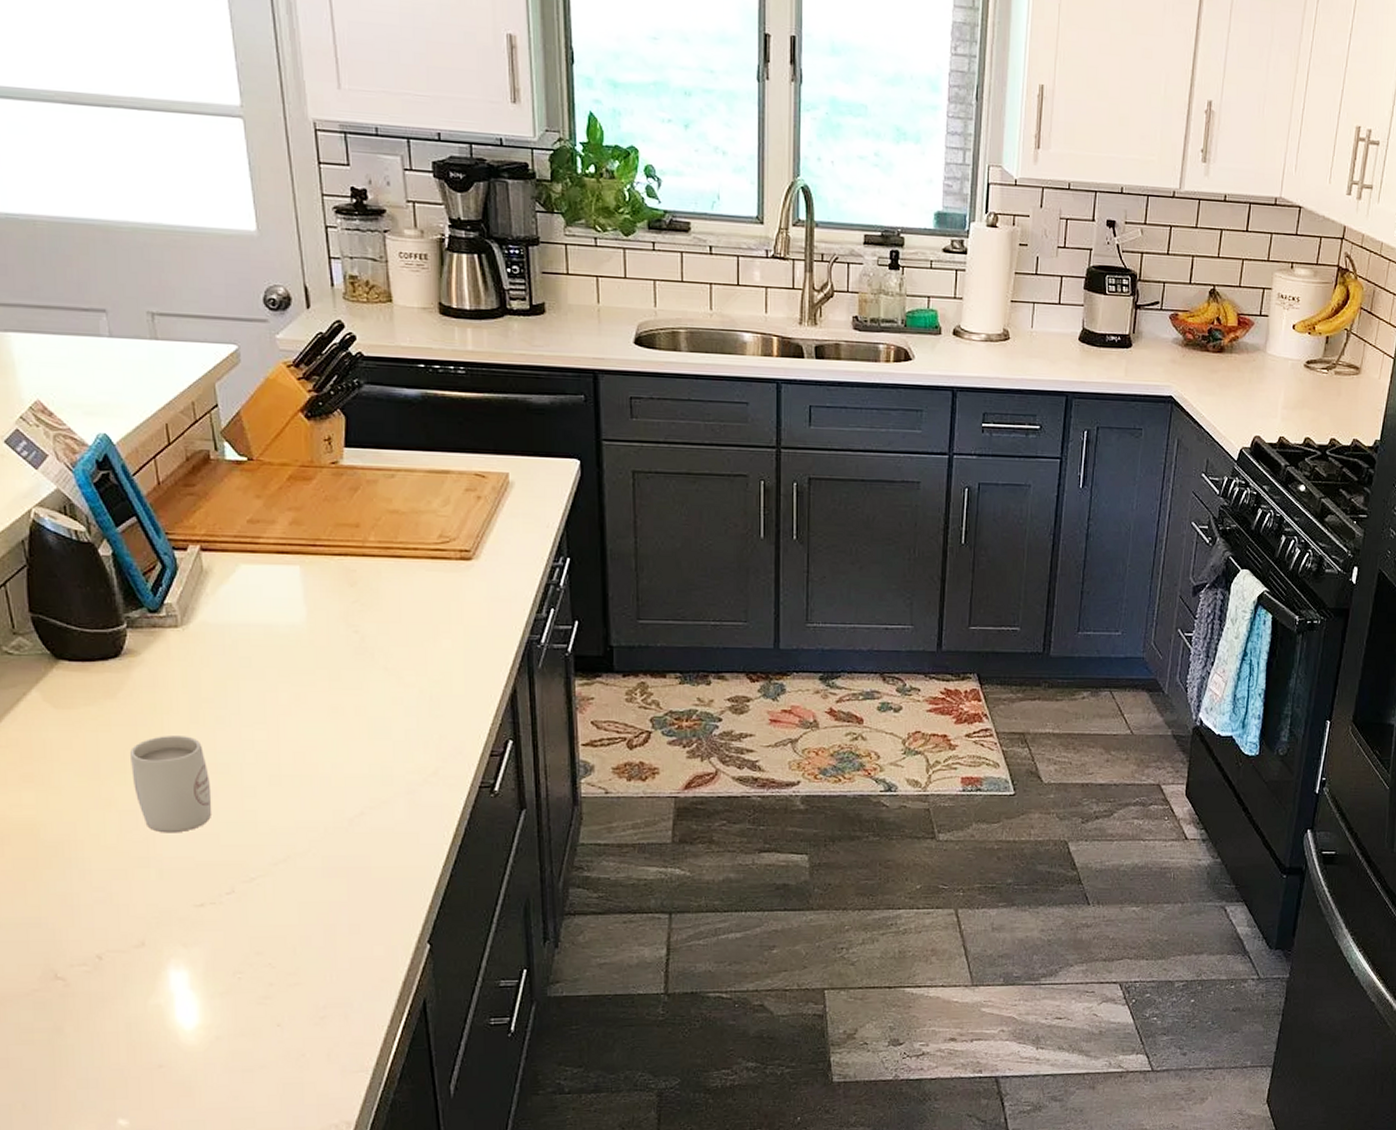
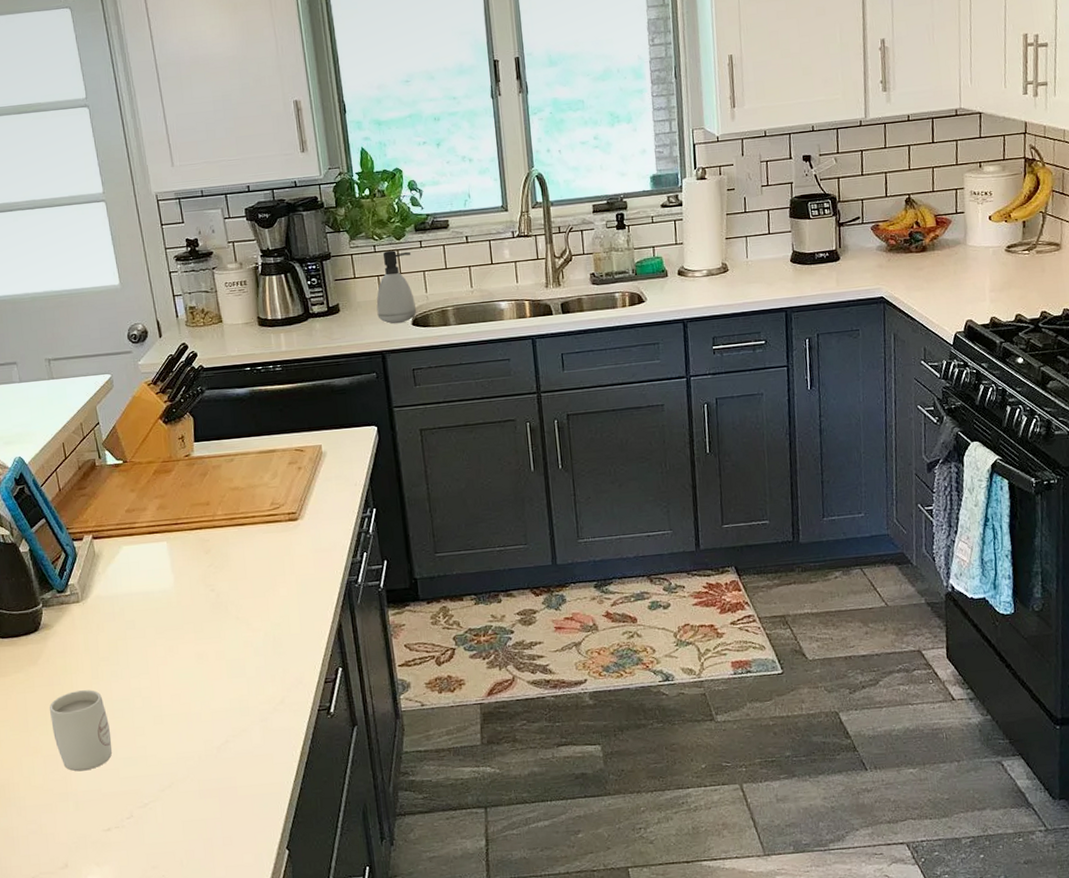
soap dispenser: none [592,247,642,340] -> present [376,250,417,324]

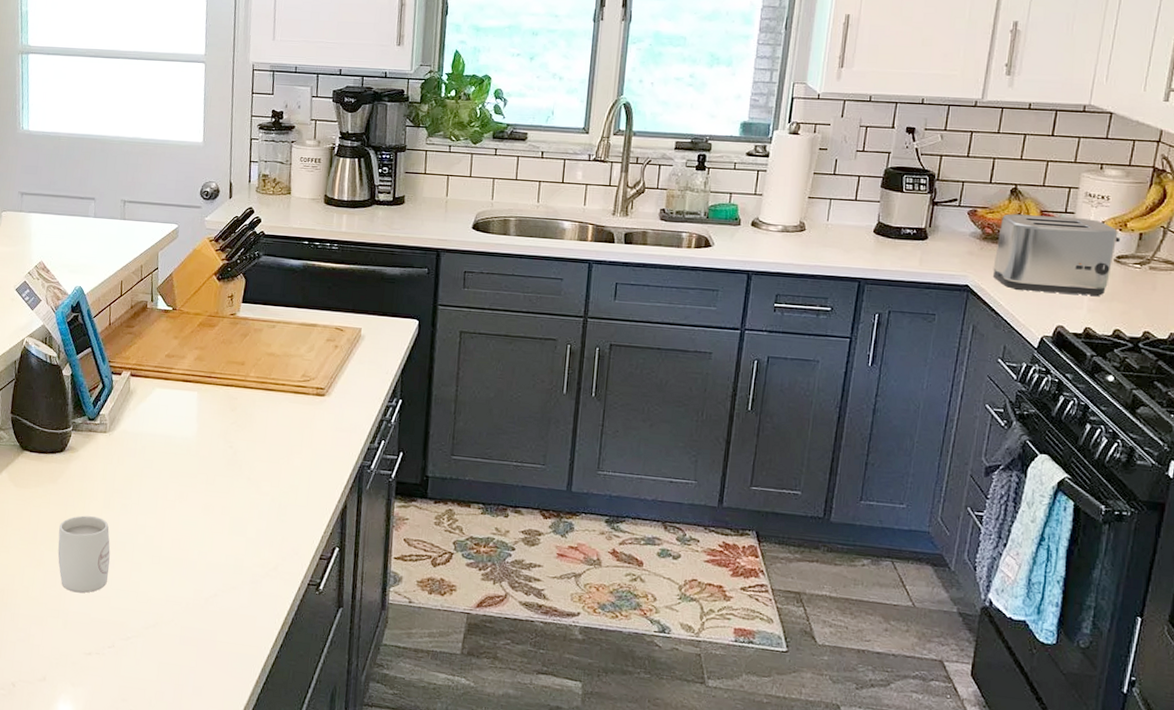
soap dispenser: present [376,250,417,324] -> none [440,153,485,225]
toaster: none [901,215,1008,294] -> present [992,213,1121,297]

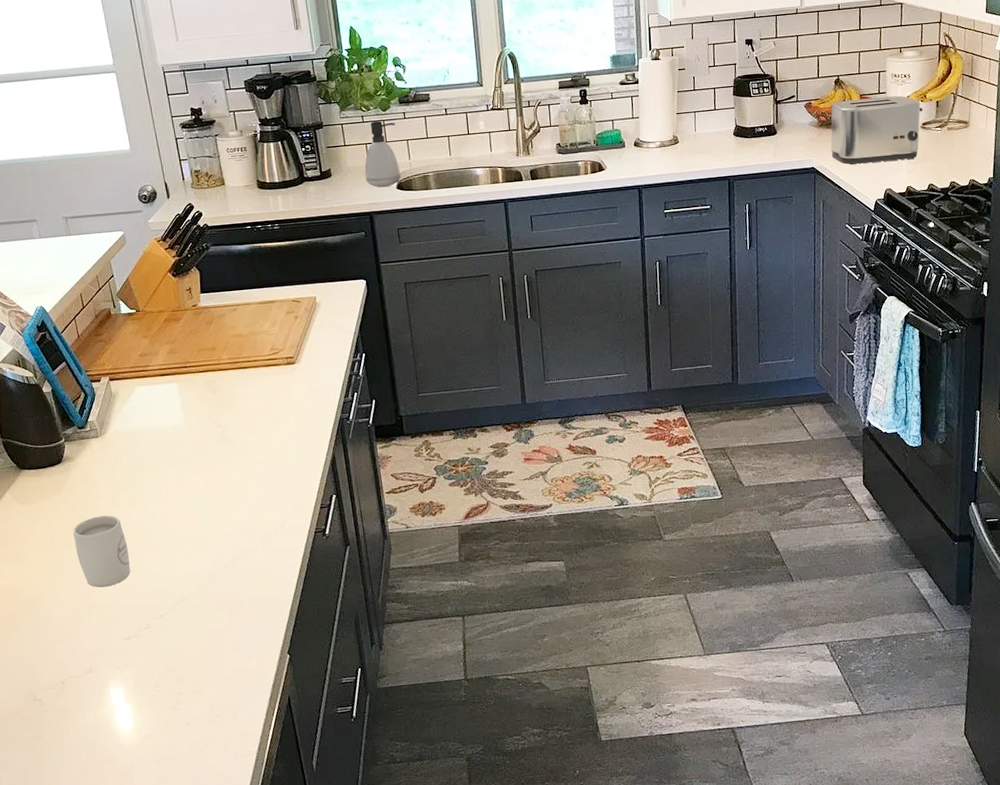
soap dispenser: none [440,153,485,225] -> present [364,121,401,188]

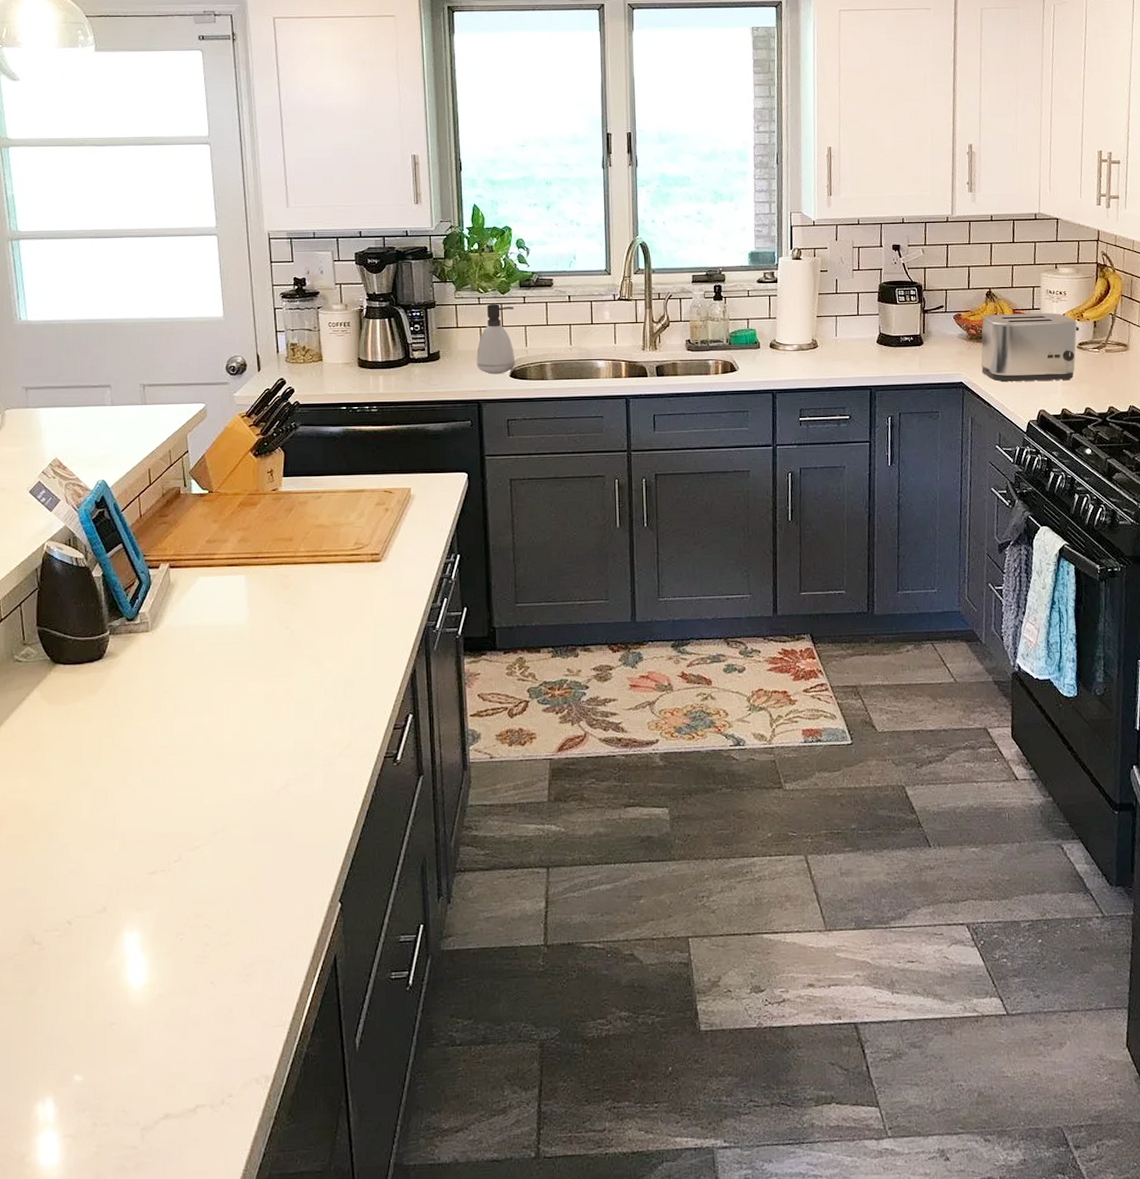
mug: present [73,515,131,588] -> none [105,723,167,809]

